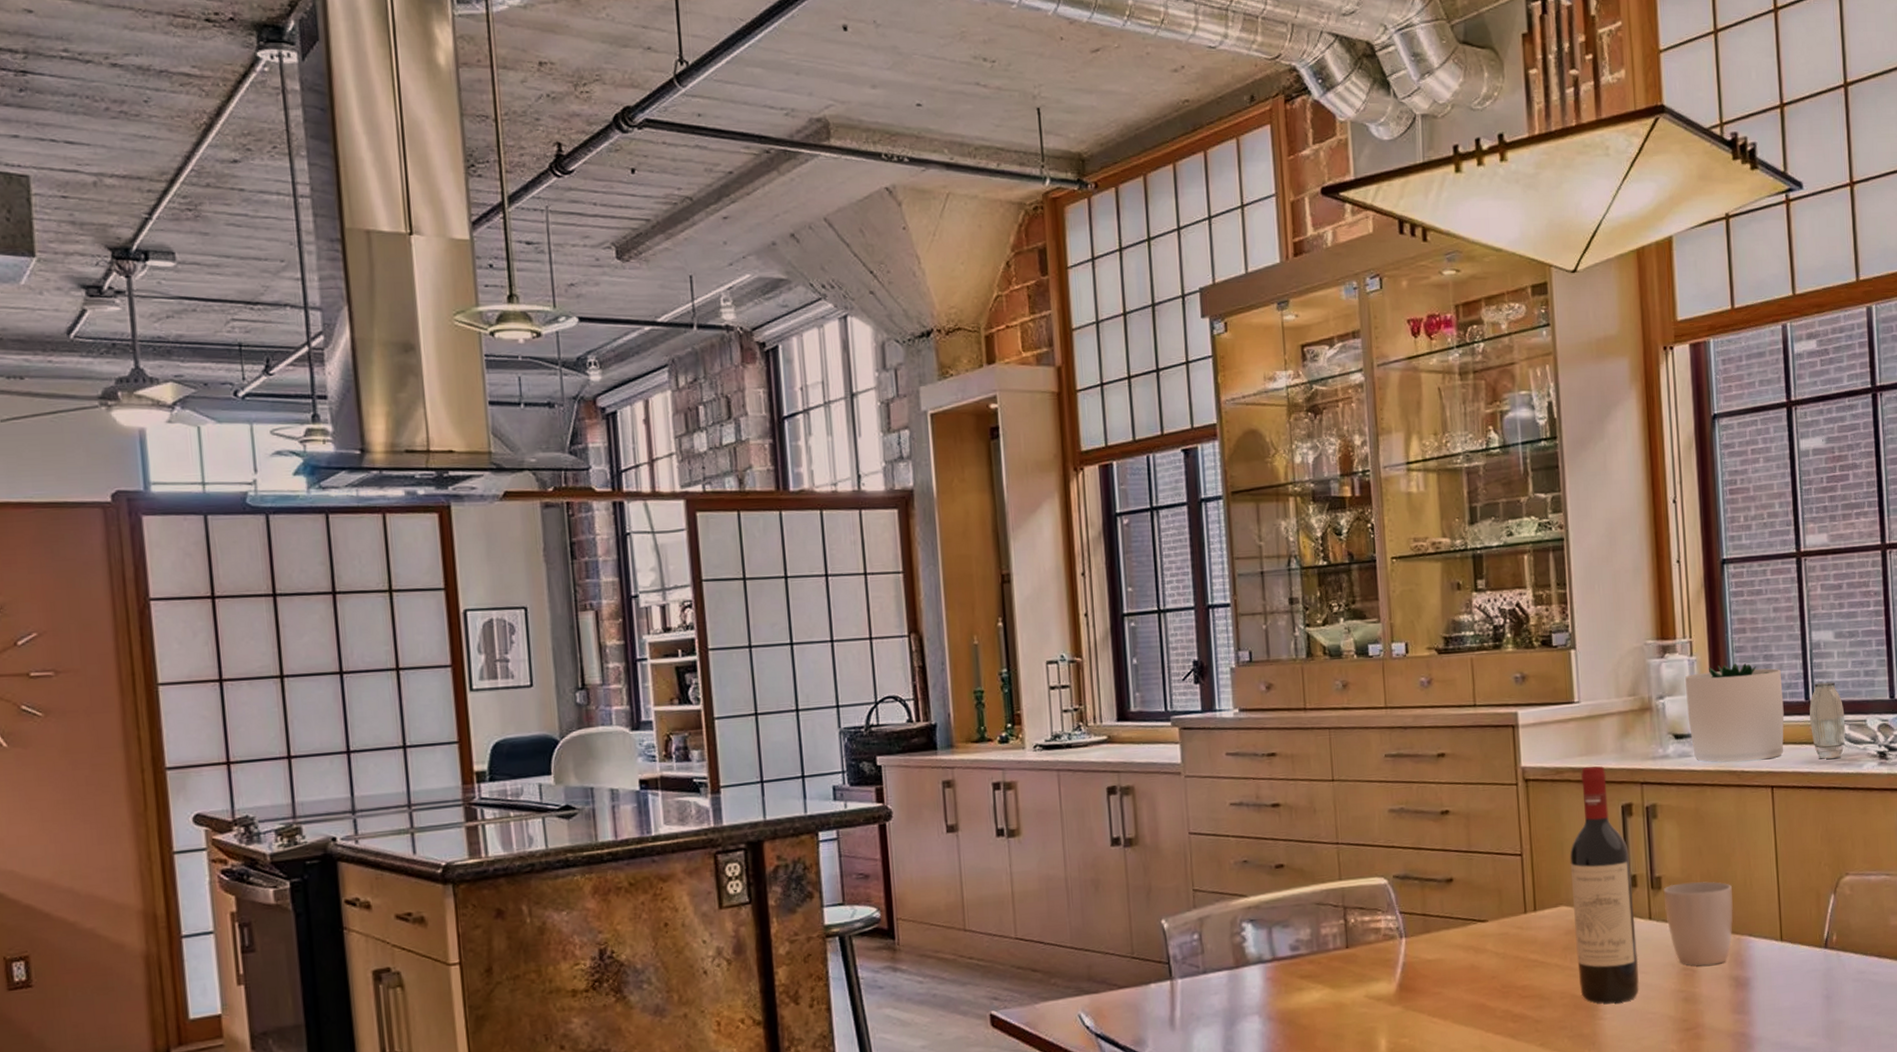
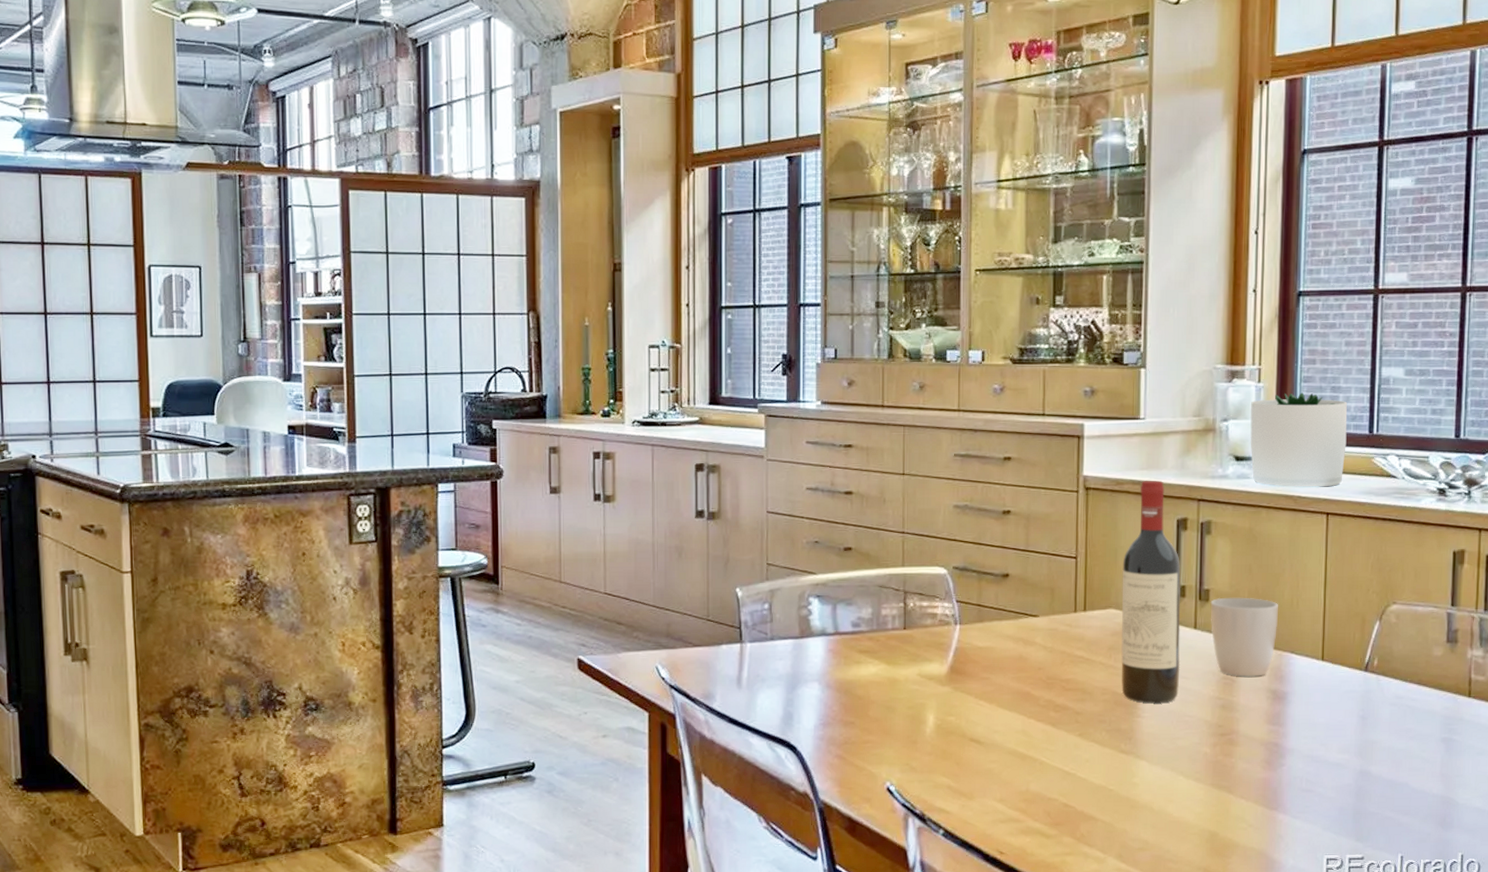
vase: present [1809,682,1846,759] -> none [1371,417,1408,491]

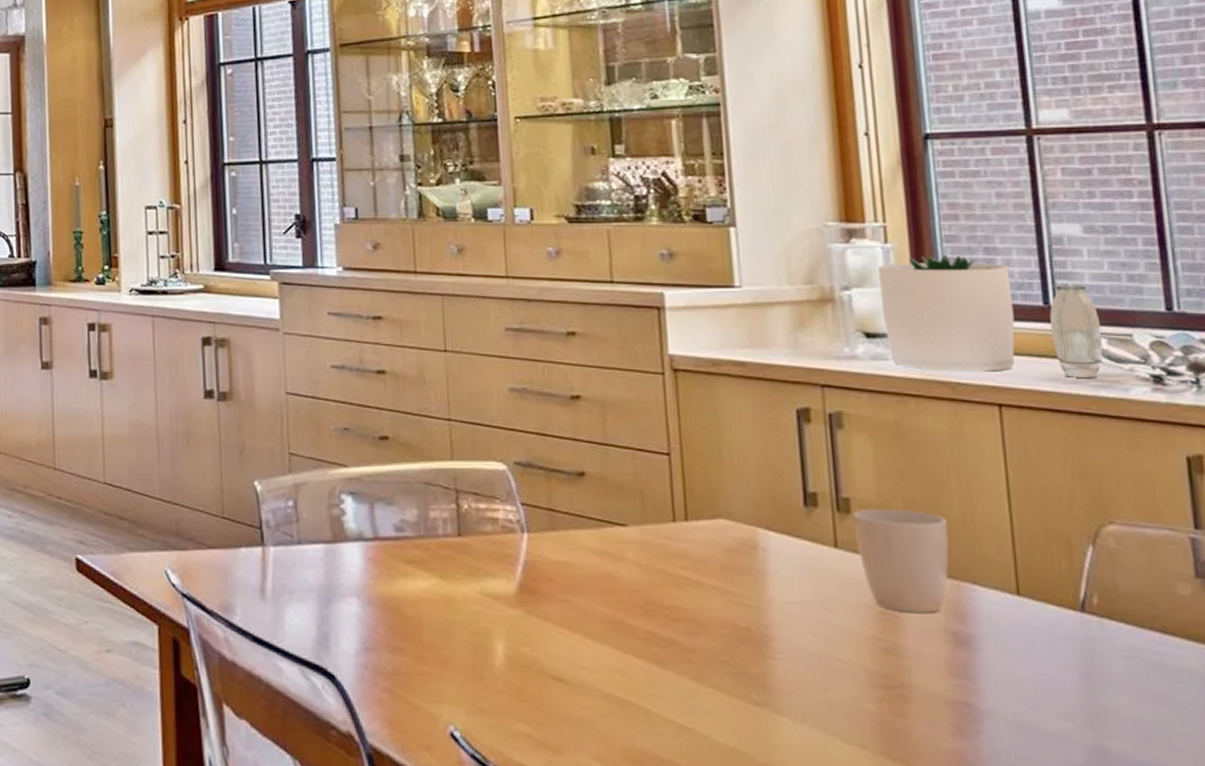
wine bottle: present [1121,480,1181,703] -> none [730,360,823,642]
vase: none [1371,417,1408,491] -> present [1049,285,1103,378]

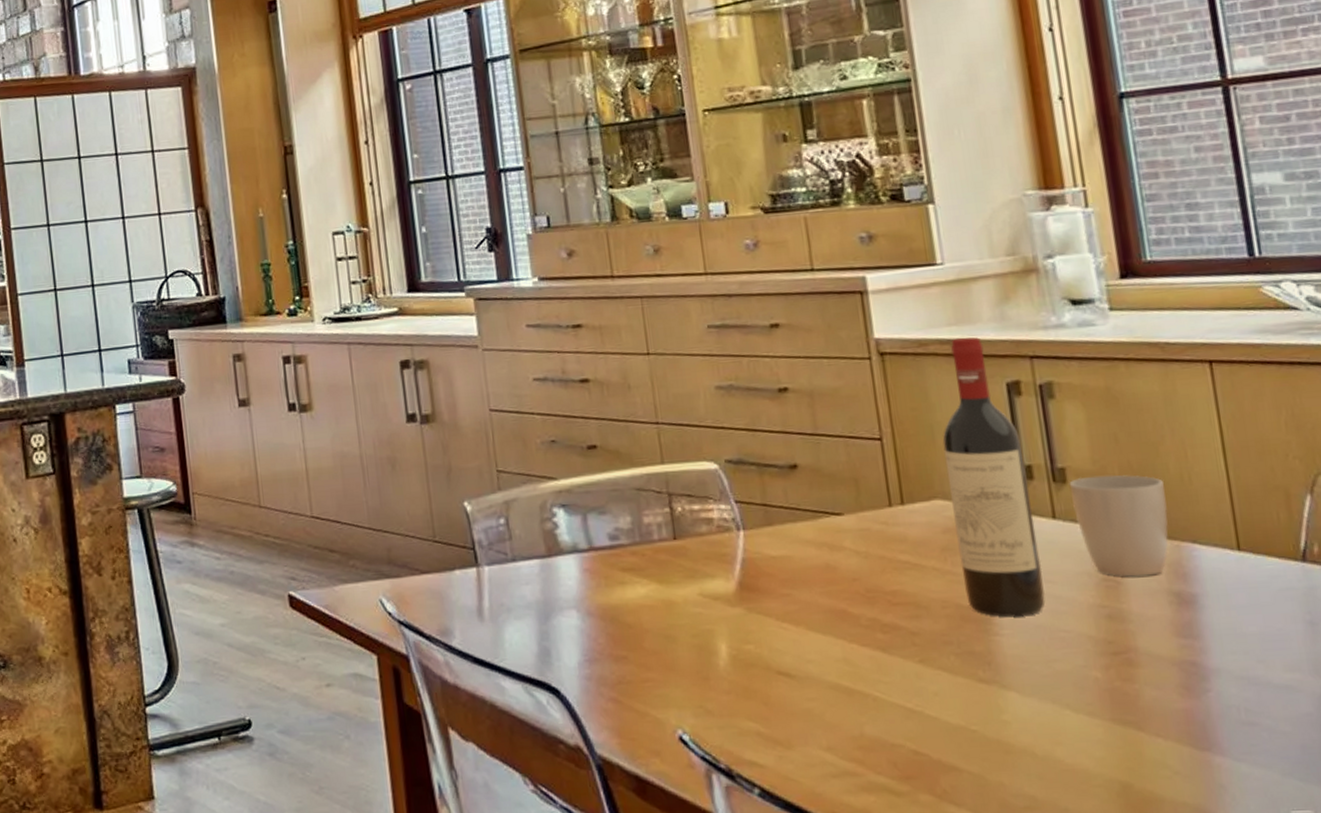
wine bottle: none [730,360,823,642] -> present [942,337,1046,617]
planter: present [878,255,1015,372] -> none [1080,214,1224,333]
vase: present [1049,285,1103,378] -> none [1255,233,1310,328]

